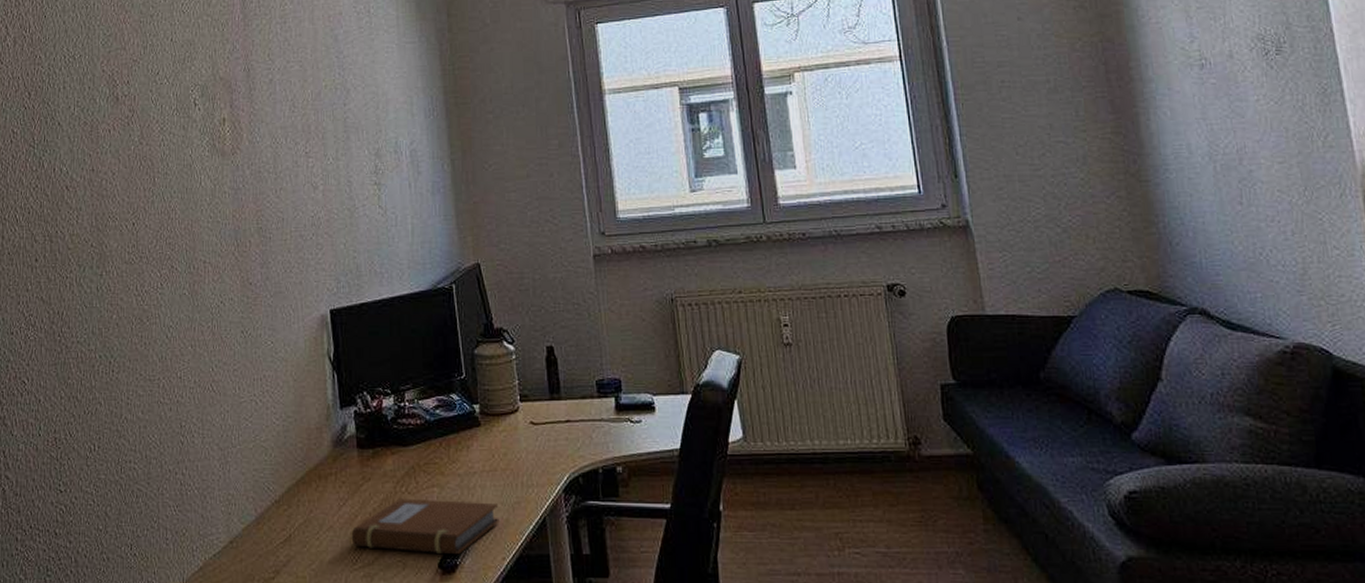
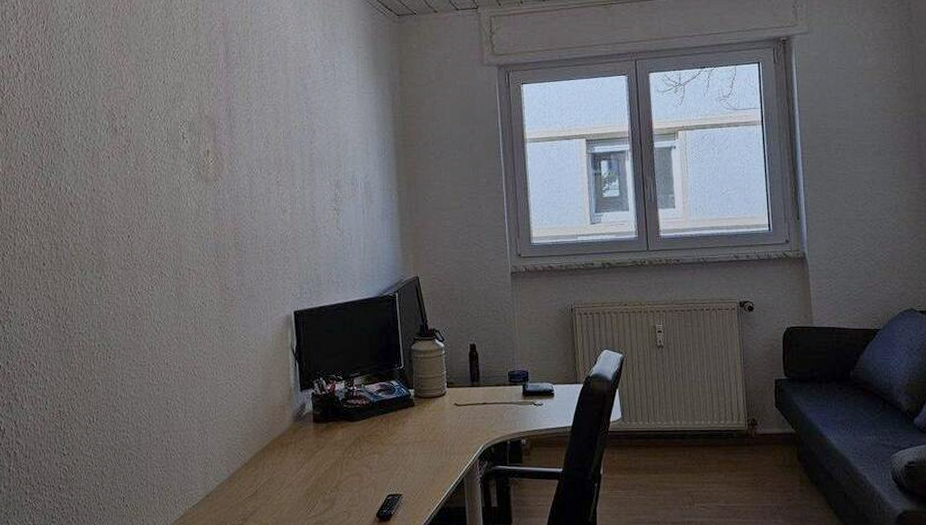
notebook: present [351,498,499,555] -> none [306,462,427,507]

